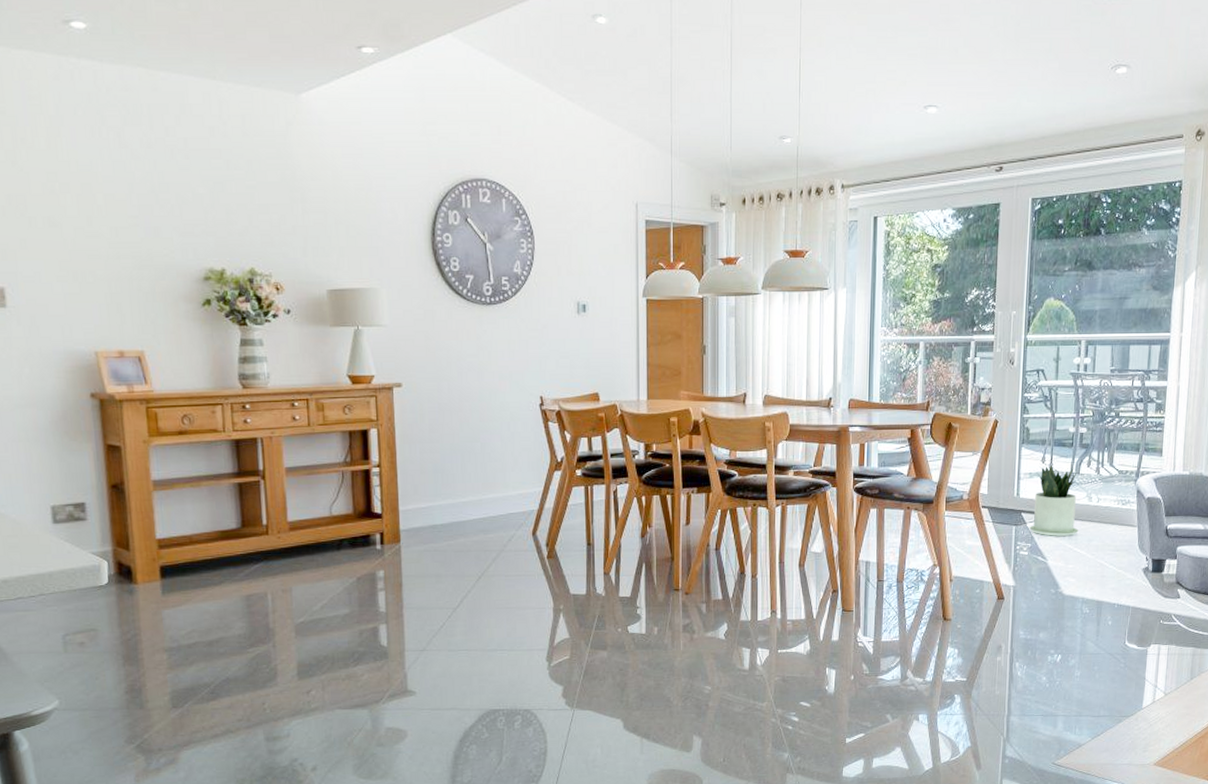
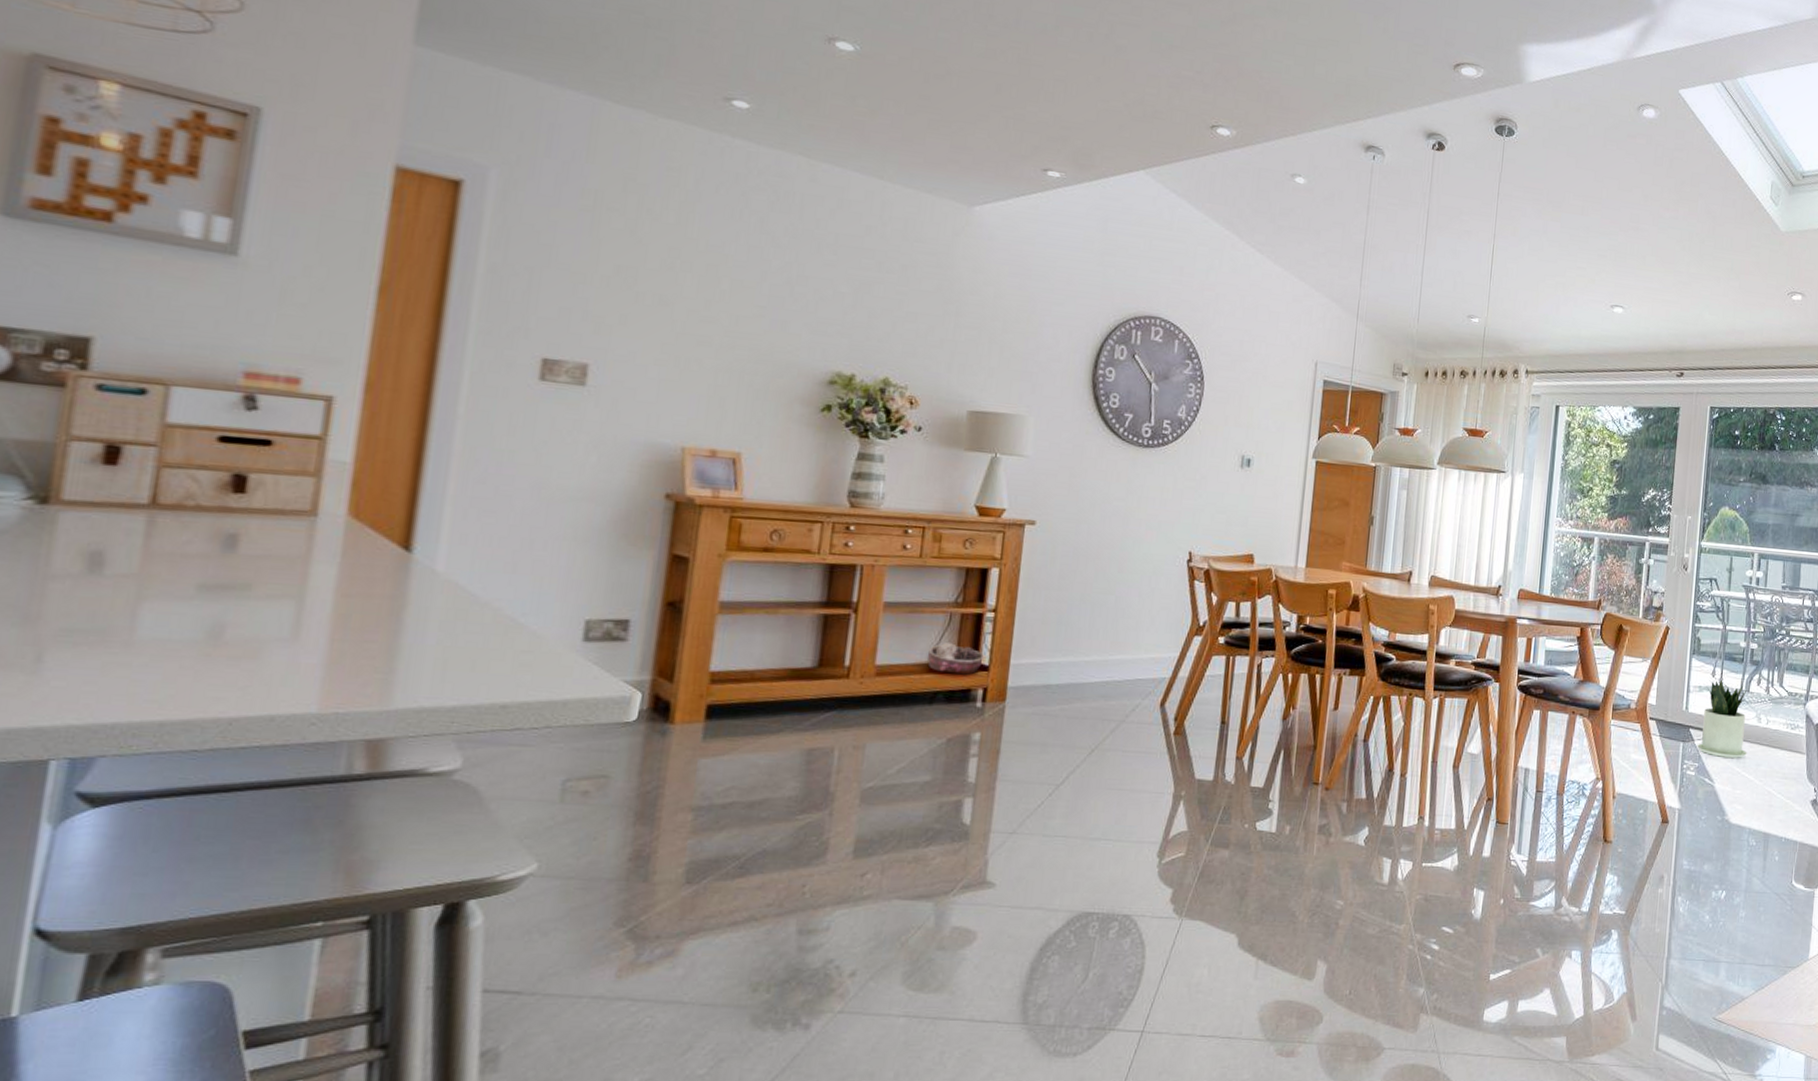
decorative basket: none [329,497,377,523] -> present [928,643,985,675]

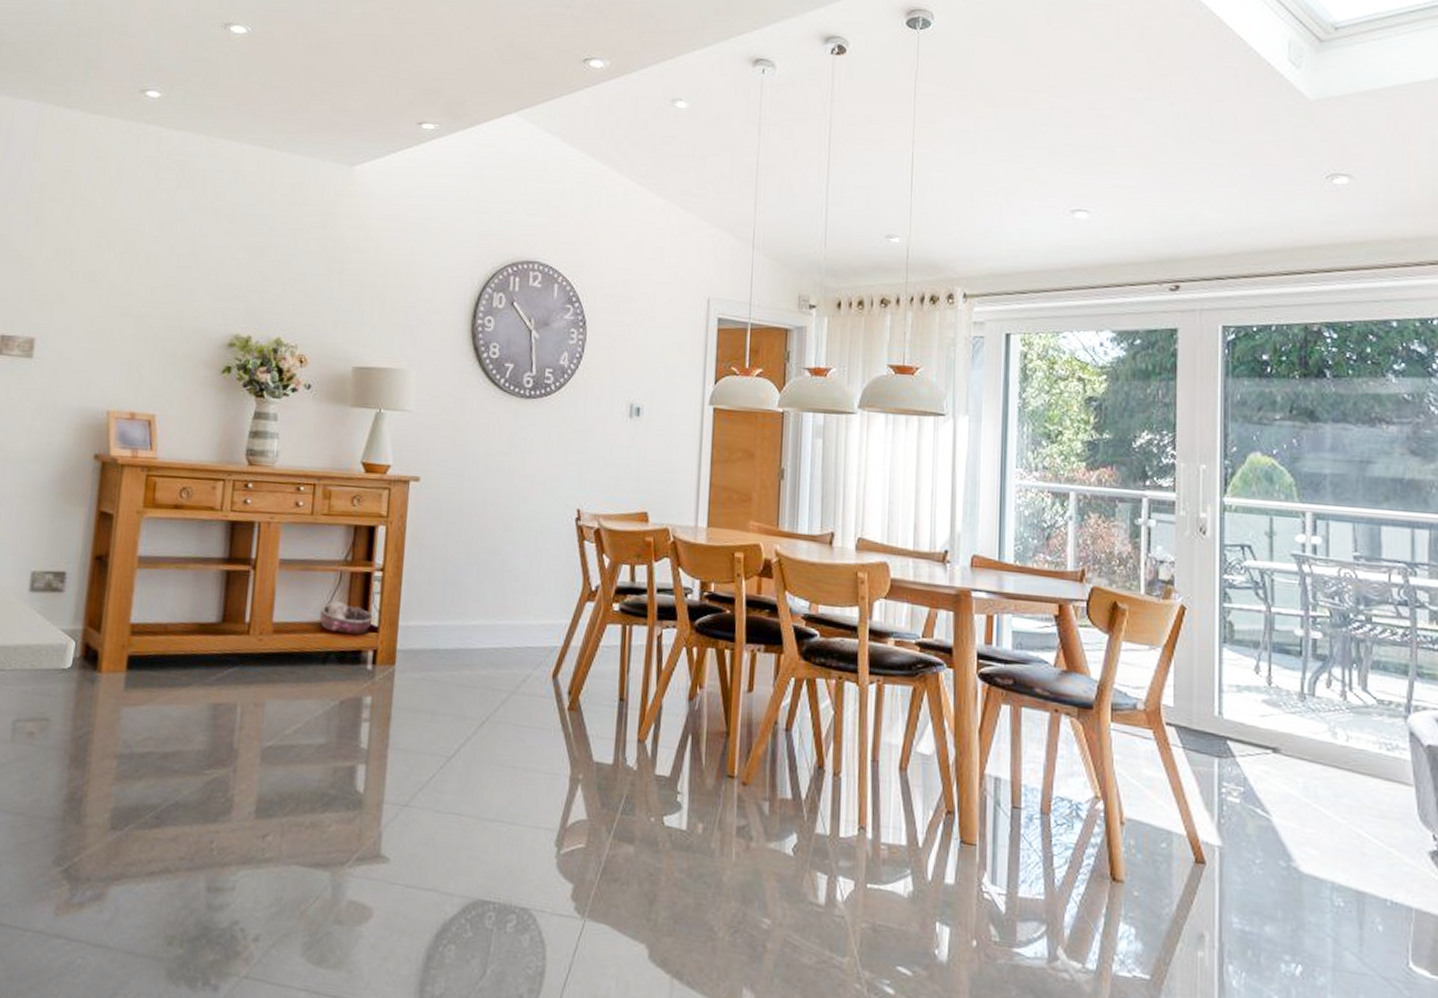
planter: present [1697,680,1747,758] -> none [1240,678,1319,785]

